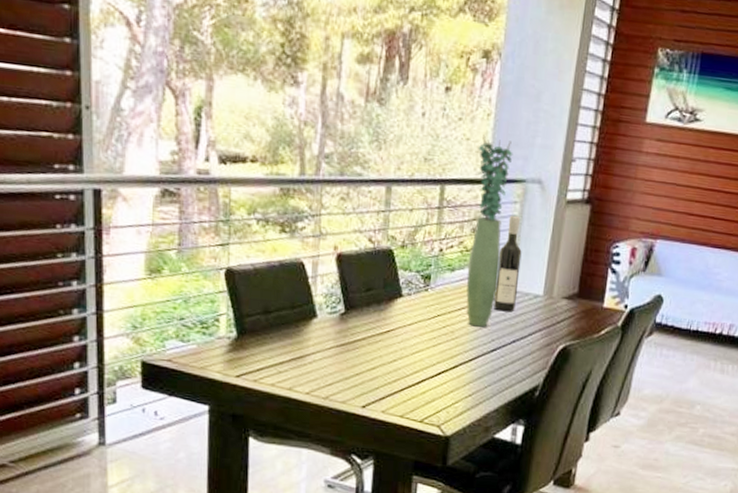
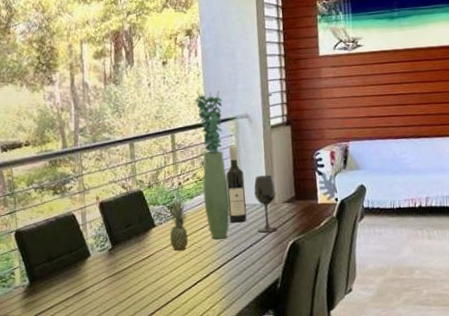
fruit: none [417,268,444,332] -> present [169,199,188,251]
wine glass: none [525,259,557,331] -> present [254,175,278,233]

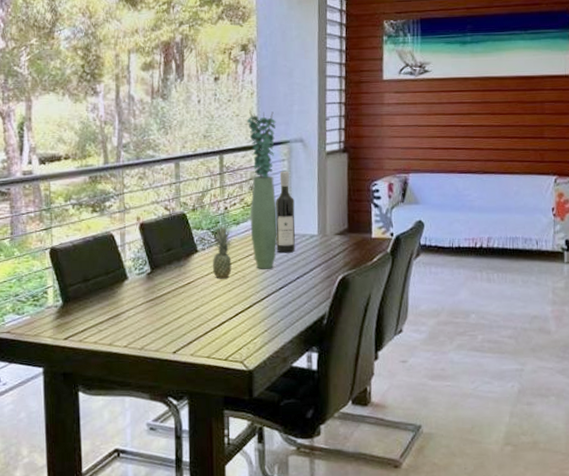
wine glass: present [254,175,278,233] -> none [304,204,328,265]

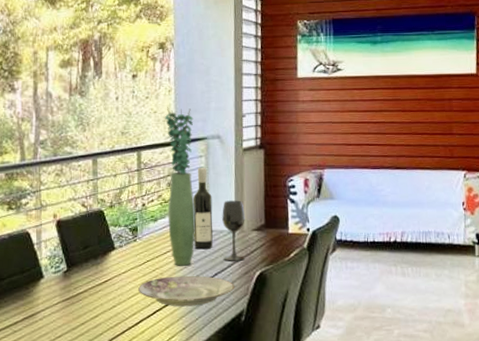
fruit: present [212,224,232,279] -> none [129,221,150,277]
plate: none [221,278,317,309] -> present [138,275,235,307]
wine glass: none [304,204,328,265] -> present [222,200,245,261]

